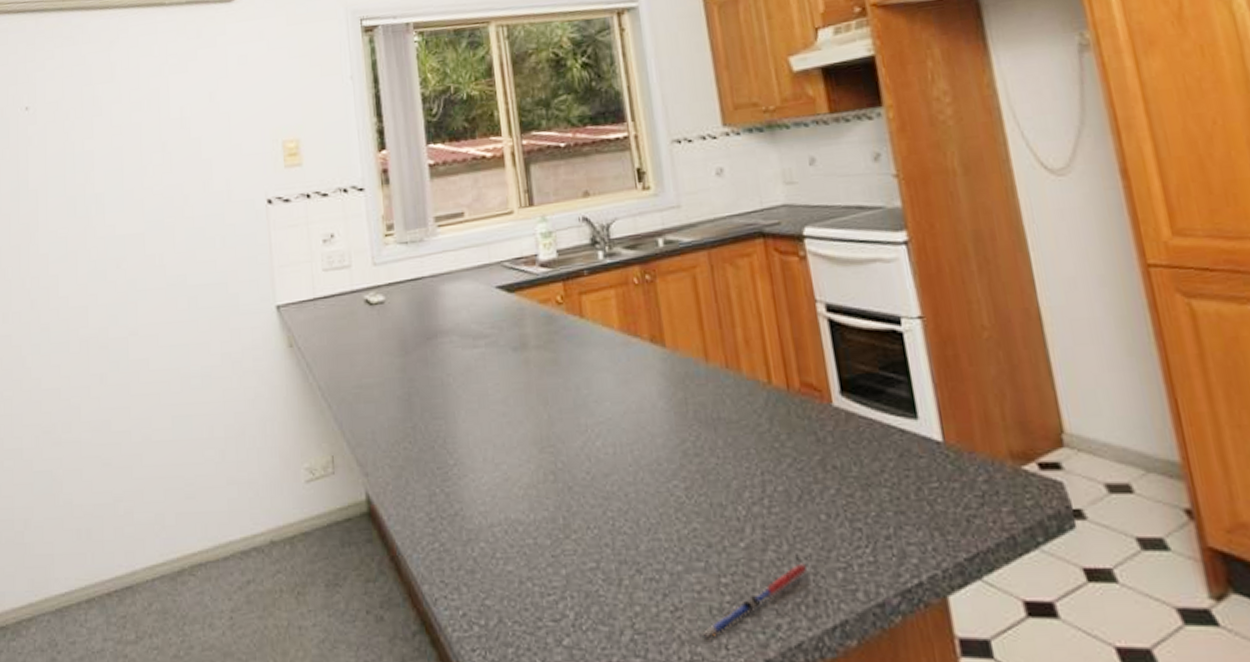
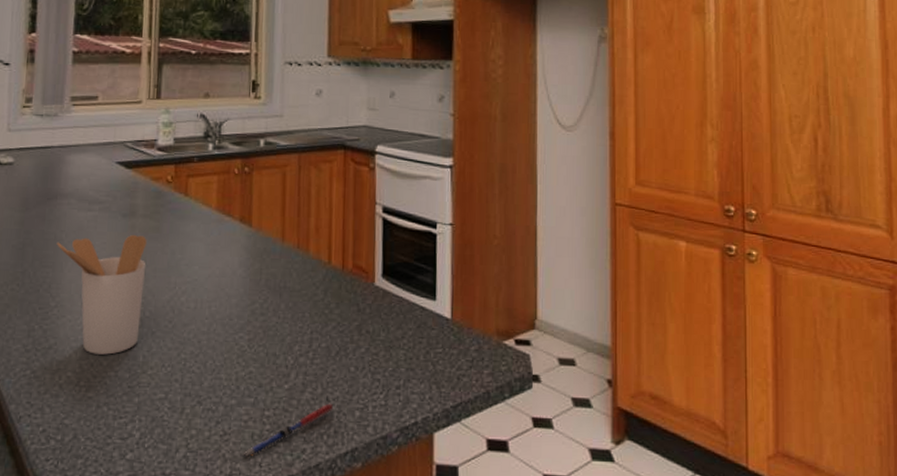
utensil holder: none [445,370,554,519] -> present [56,234,147,355]

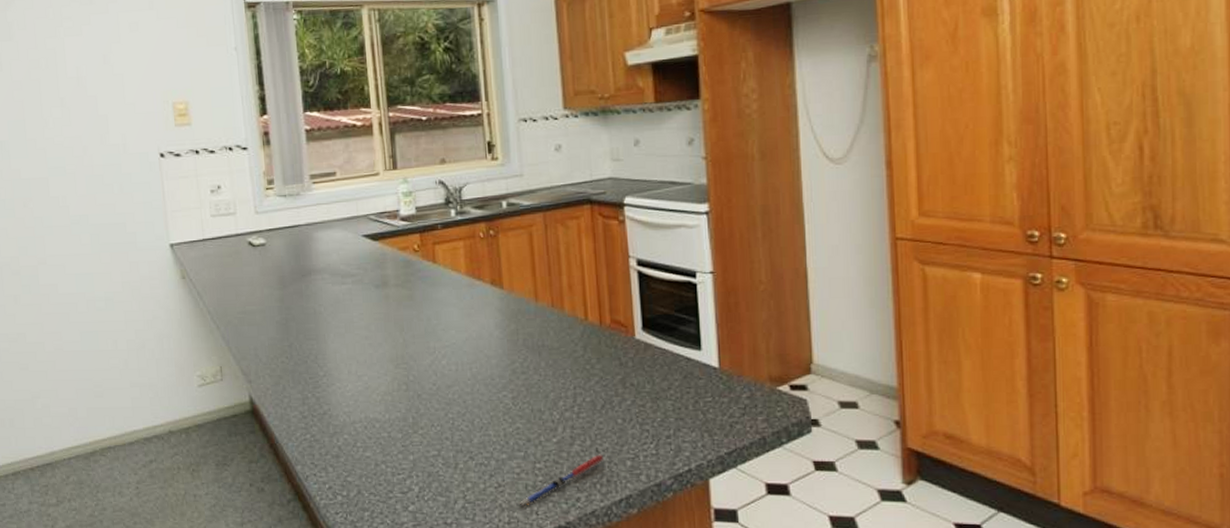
utensil holder: present [56,234,147,355] -> none [317,303,406,418]

